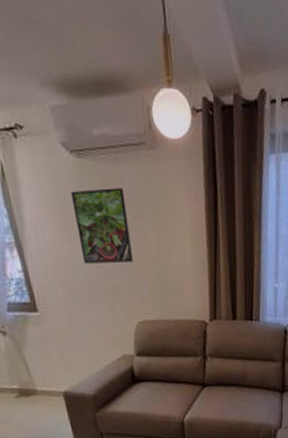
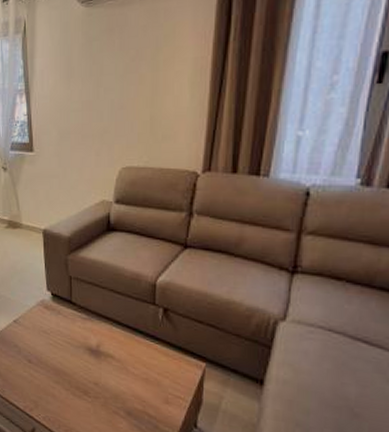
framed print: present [70,188,133,264] -> none [76,31,126,108]

